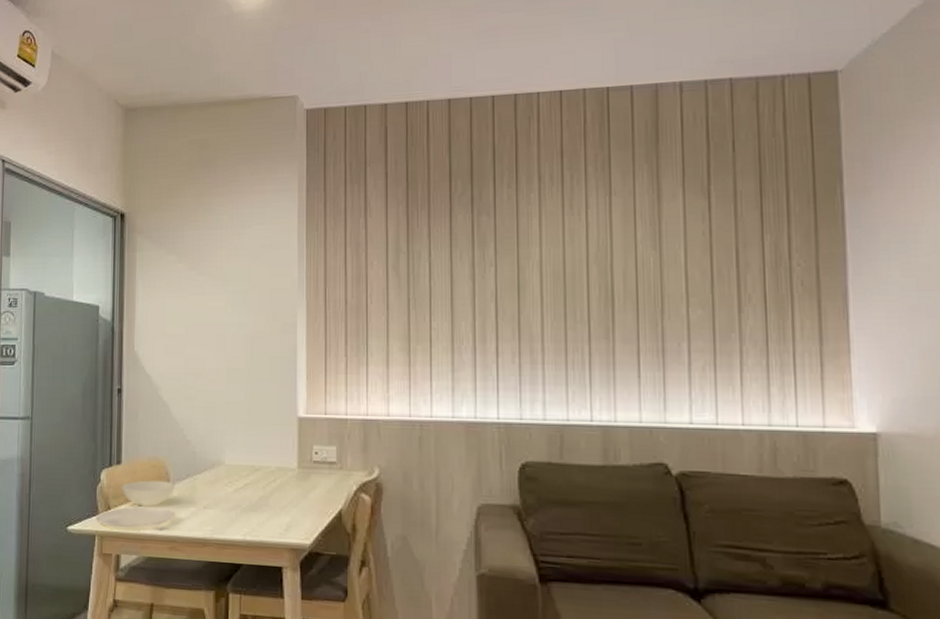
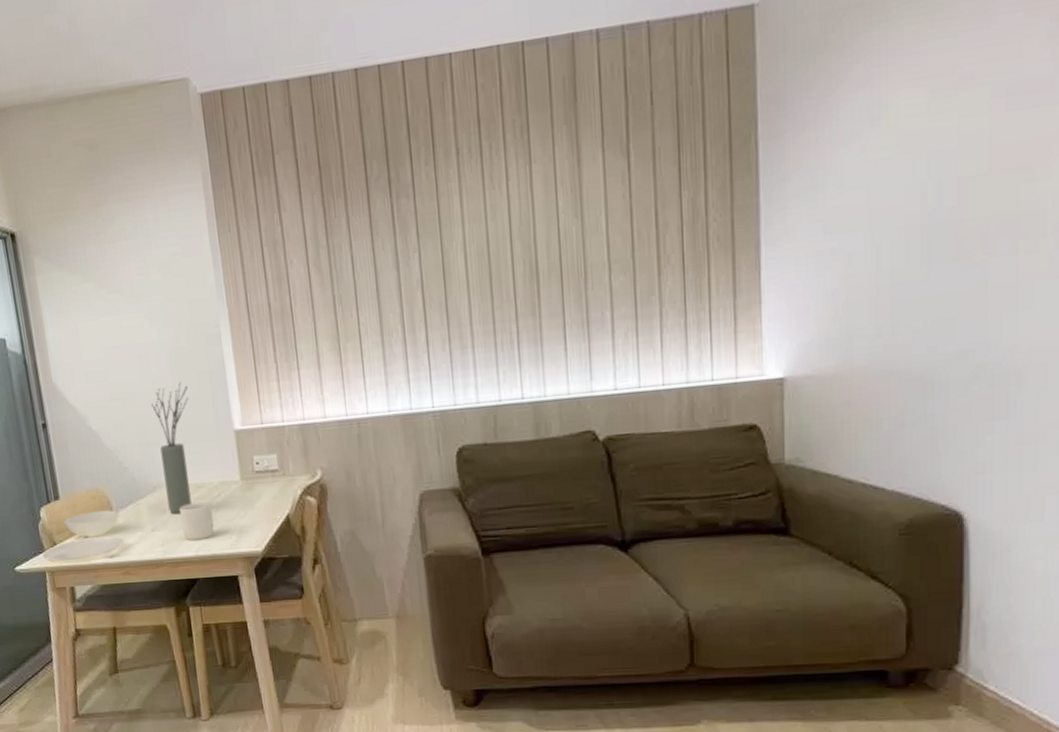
vase: none [222,364,258,495] -> present [151,381,192,515]
mug: none [234,485,266,525] -> present [179,502,215,541]

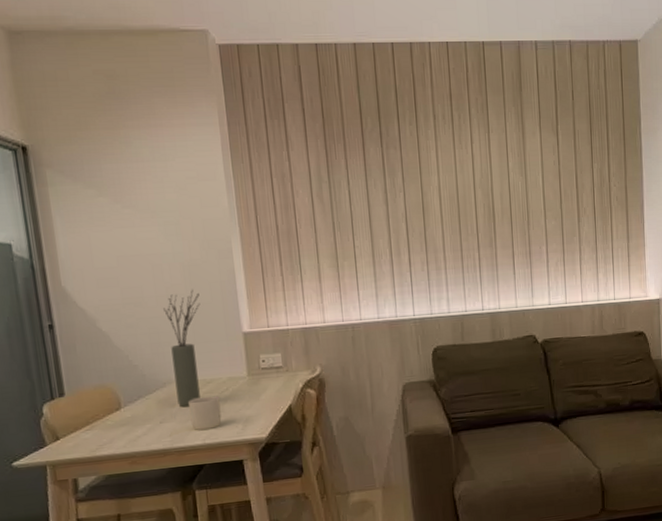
plate: present [43,536,125,563] -> none [44,429,132,457]
bowl: present [62,510,120,538] -> none [67,404,128,432]

